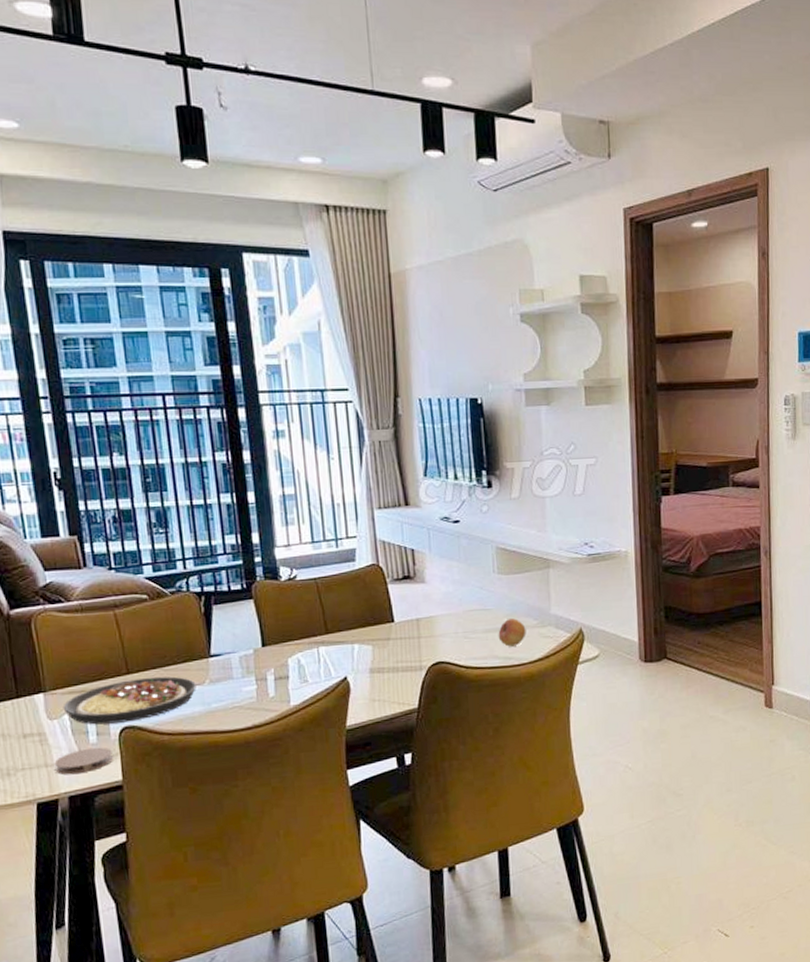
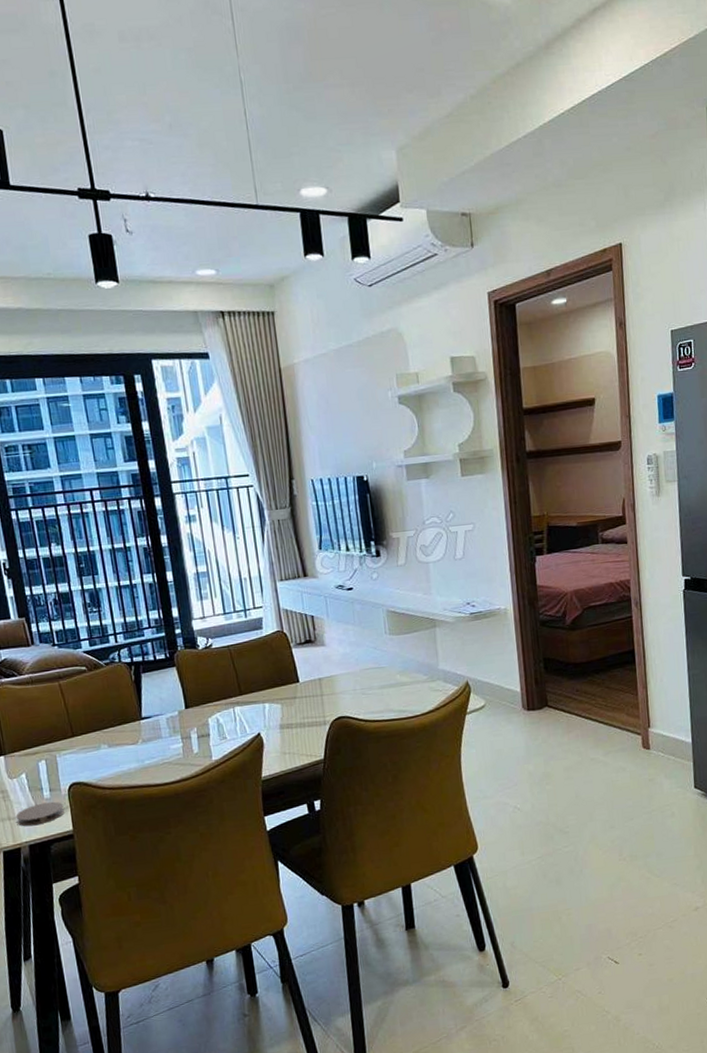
plate: present [63,676,196,725] -> none [20,737,131,782]
fruit: present [498,618,526,647] -> none [392,675,418,701]

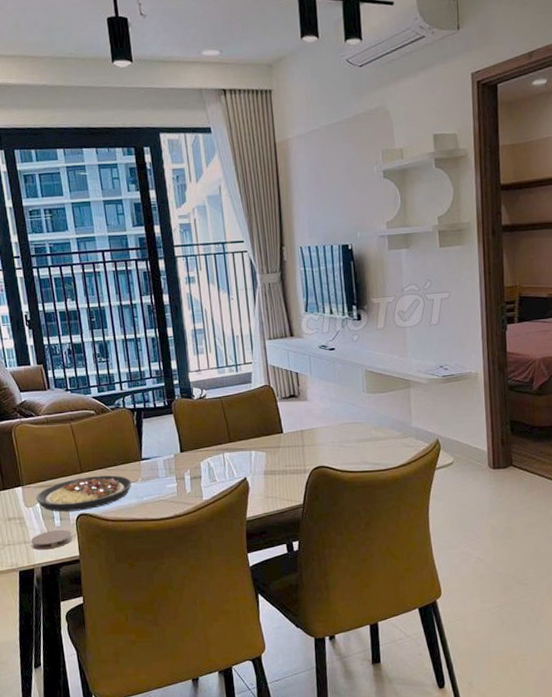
plate: none [20,737,131,782] -> present [35,475,132,512]

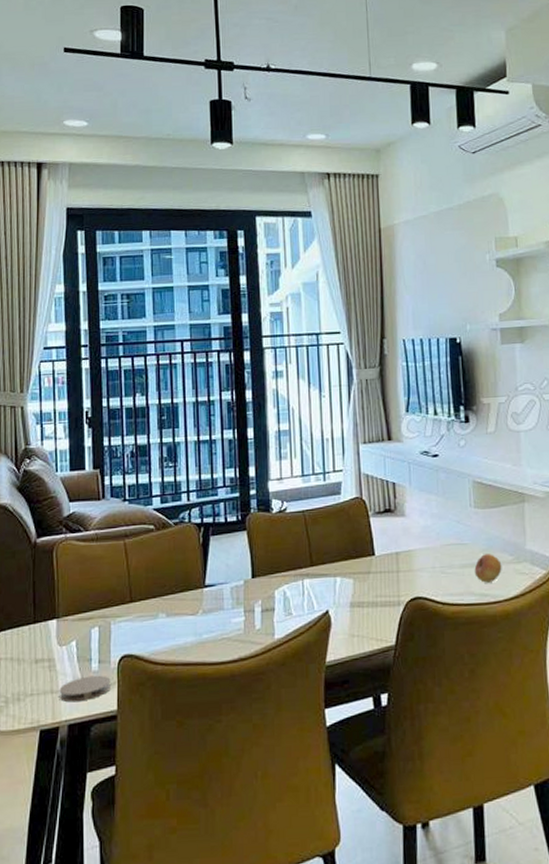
plate: present [35,475,132,512] -> none [72,606,190,652]
fruit: none [367,430,391,454] -> present [474,554,502,583]

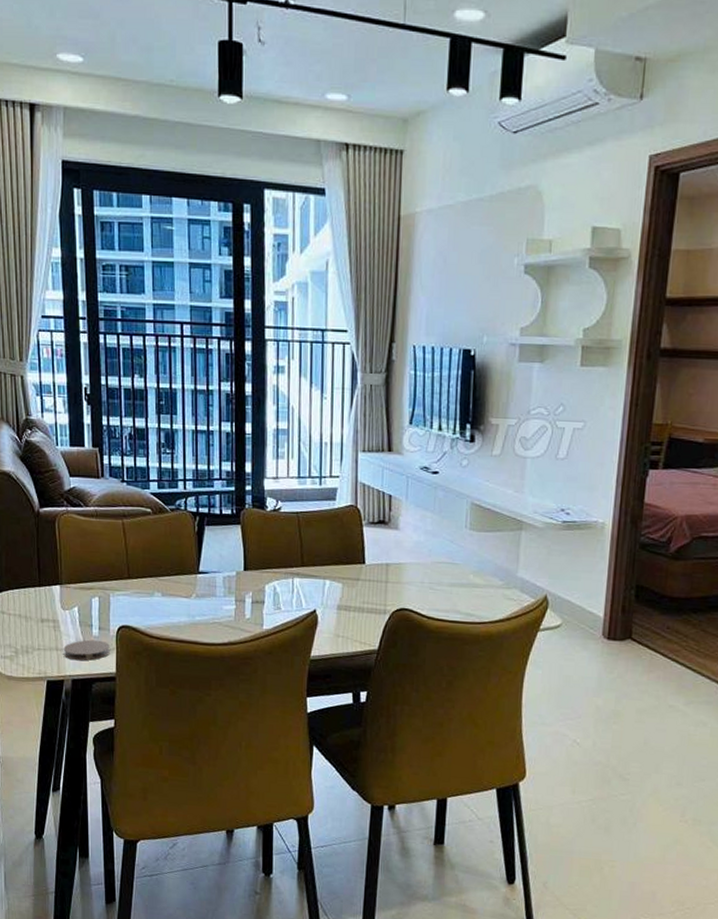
fruit: present [474,554,502,583] -> none [462,576,491,604]

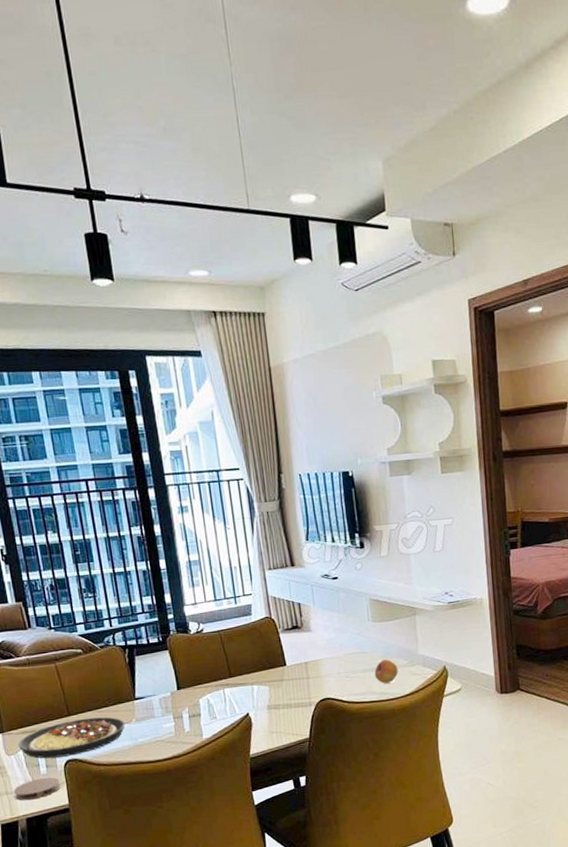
plate: none [74,584,184,622] -> present [18,717,125,759]
fruit: none [462,576,491,604] -> present [374,659,398,684]

